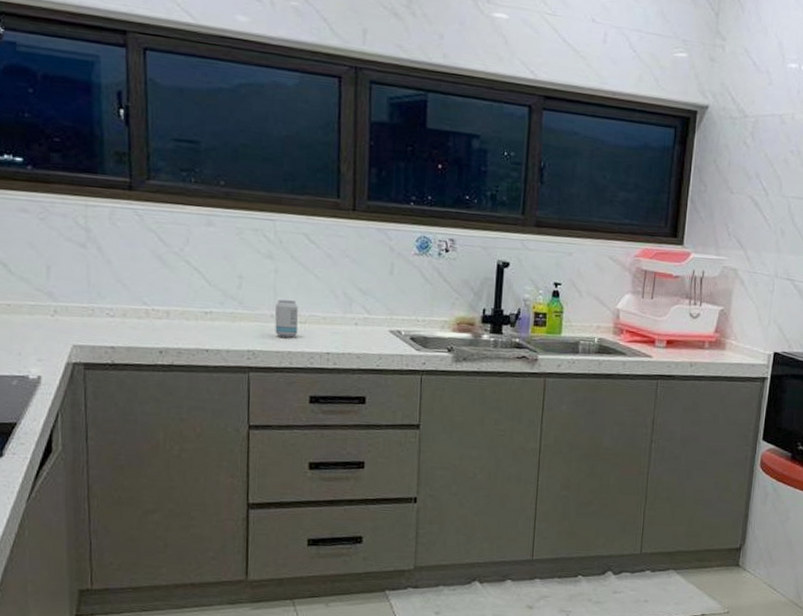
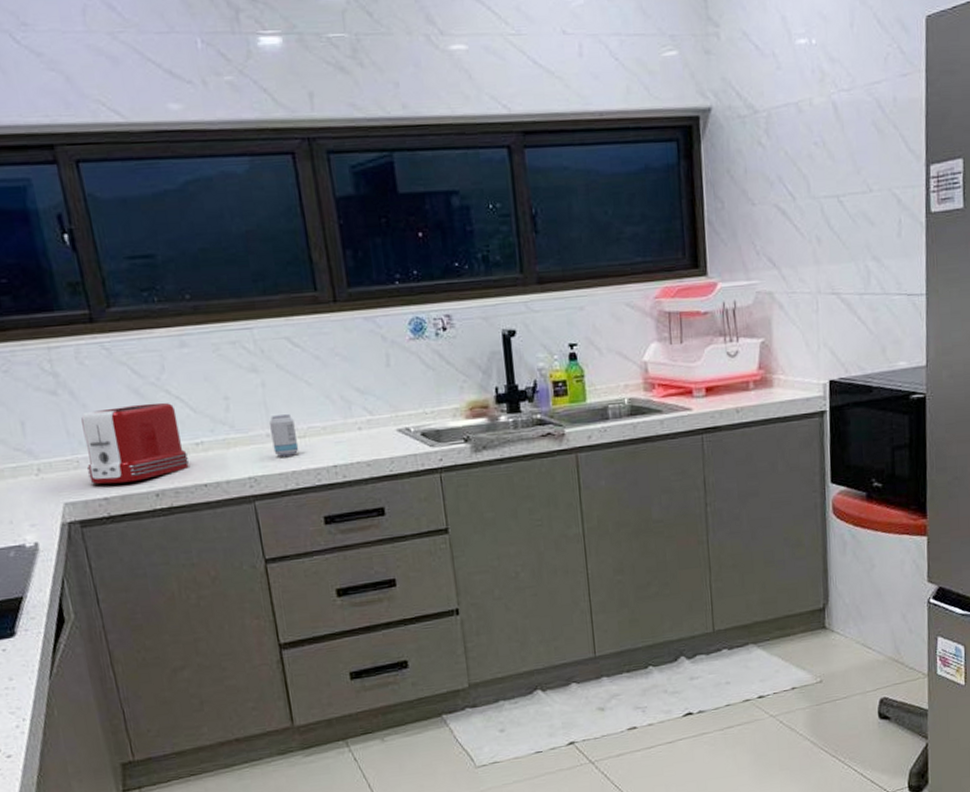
toaster: none [100,267,196,337] -> present [81,402,190,485]

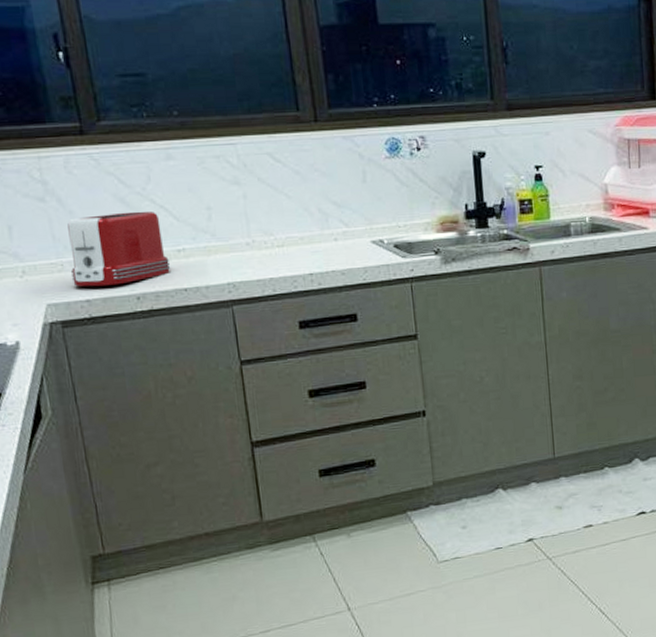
beverage can: present [270,414,299,457] -> none [250,225,277,265]

